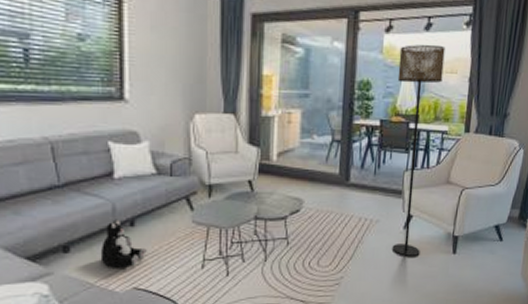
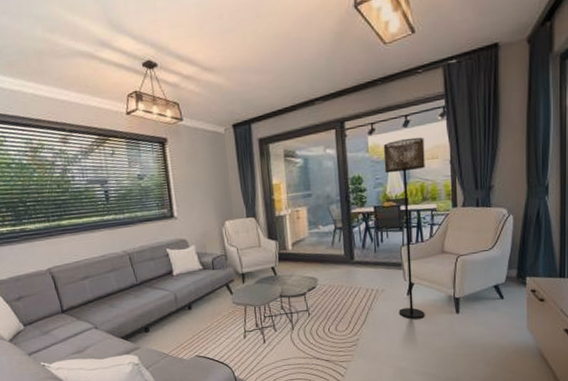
plush toy: present [100,219,147,268] -> none [170,305,202,341]

